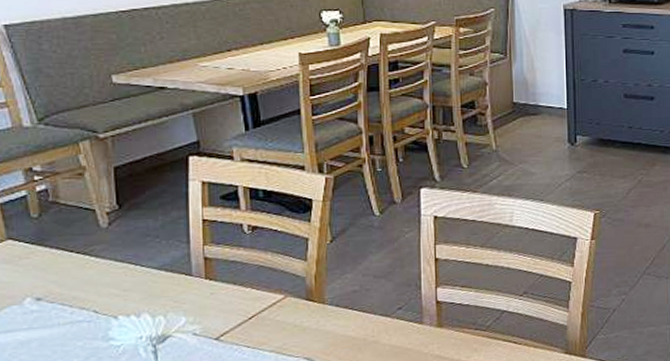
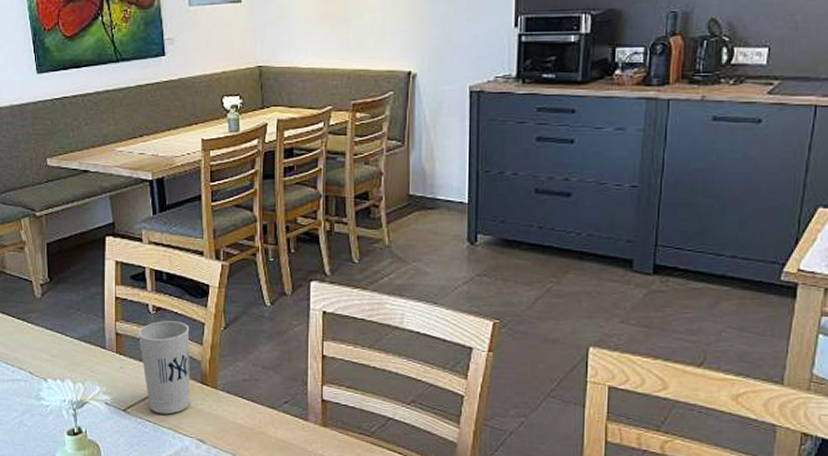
cup: none [230,239,294,338] -> present [137,321,190,415]

